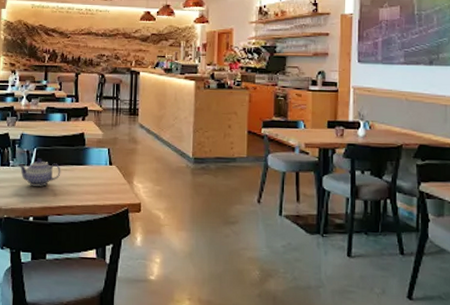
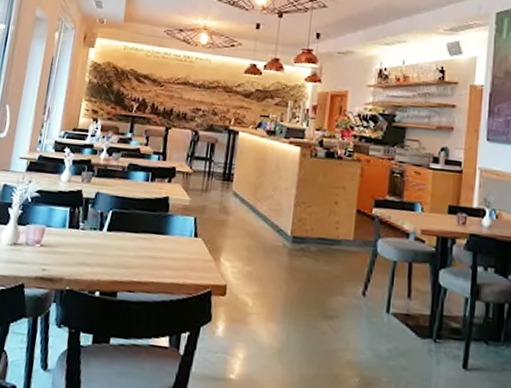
teapot: present [17,158,61,186] -> none [88,222,138,256]

